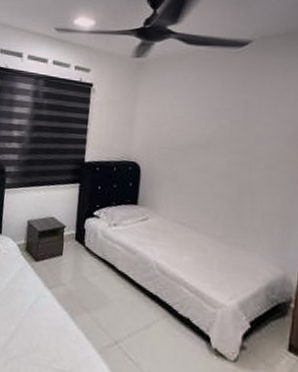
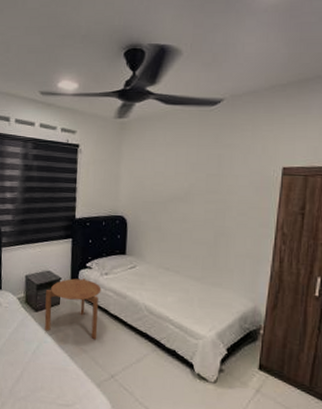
side table: none [44,227,109,298] -> present [44,278,101,339]

